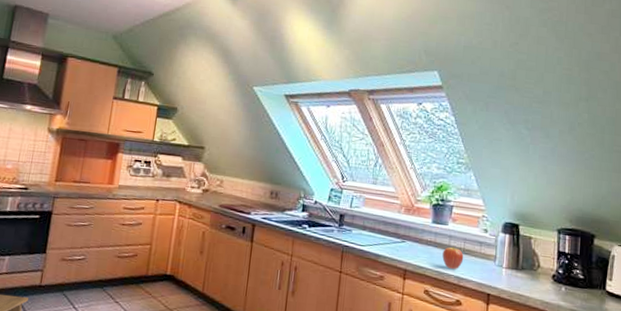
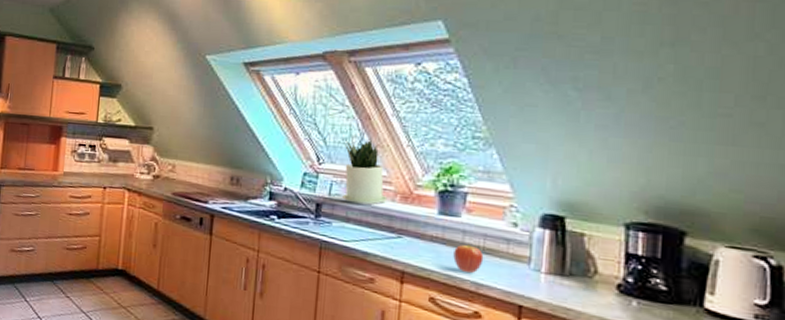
planter: none [361,162,395,216] -> present [342,139,388,205]

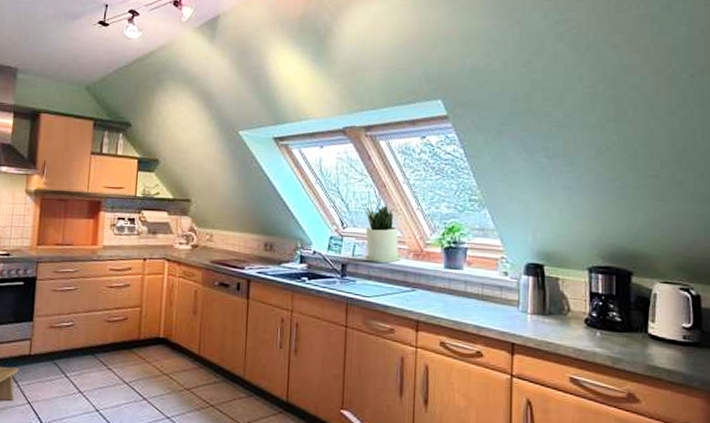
fruit: present [453,243,484,274] -> none [458,292,483,319]

